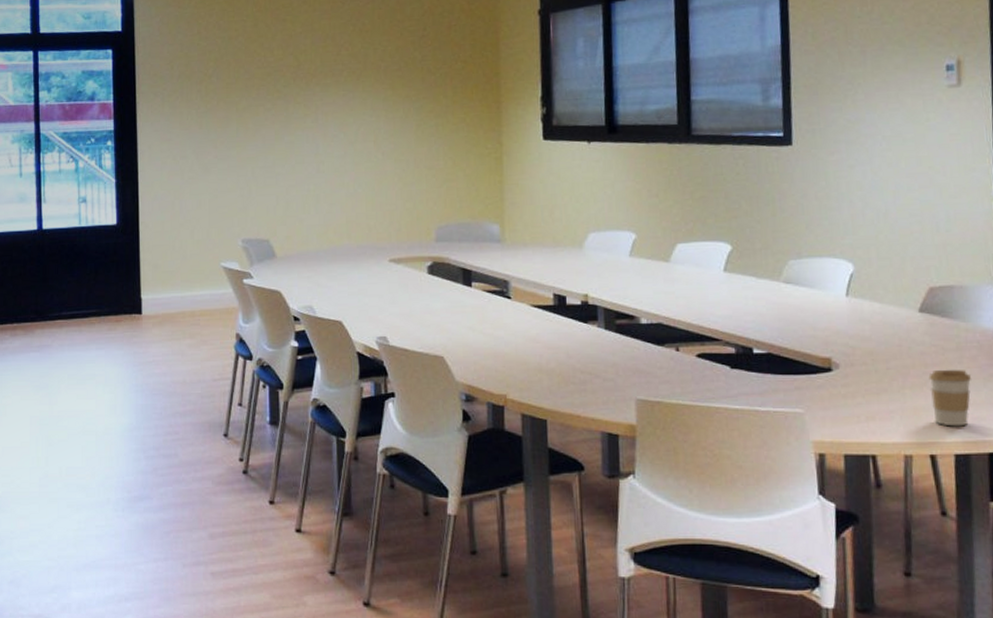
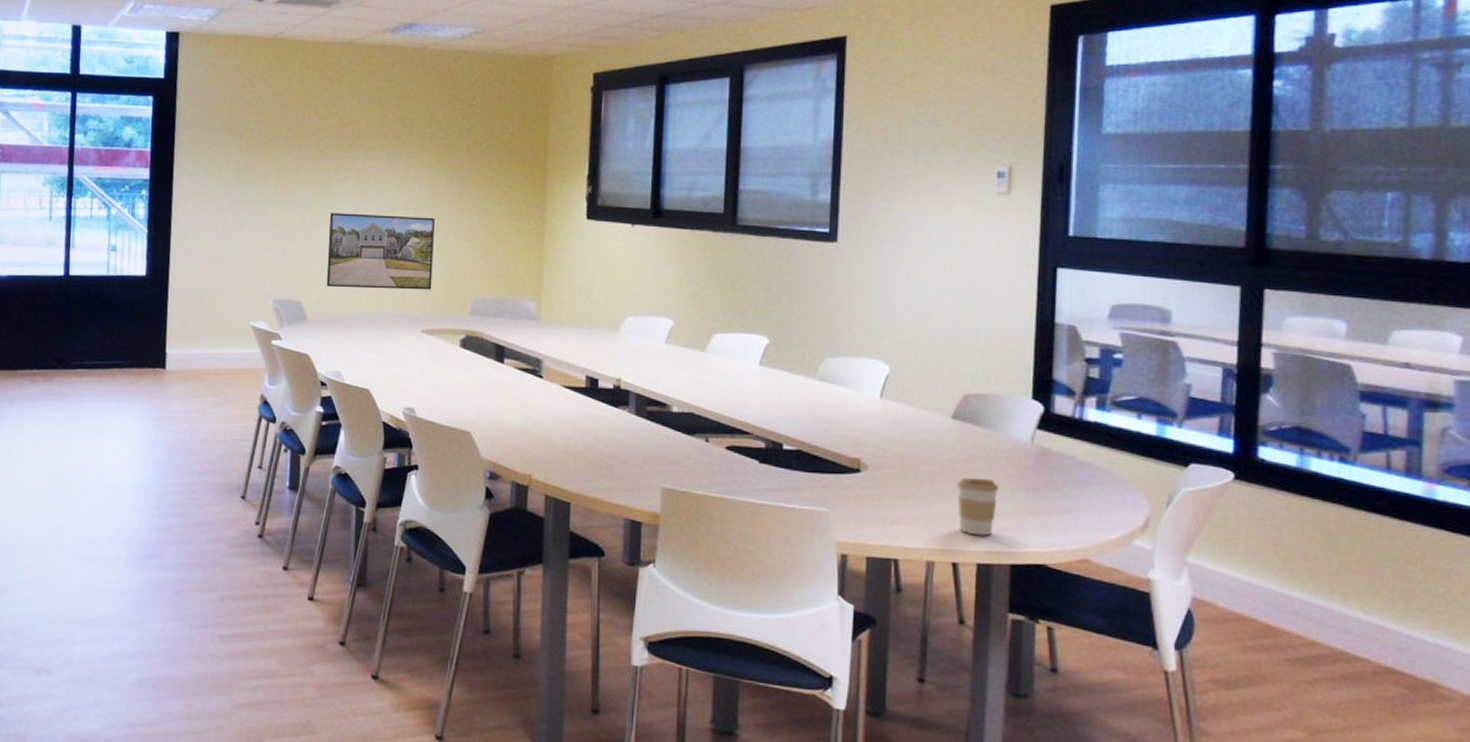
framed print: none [291,148,396,224] -> present [326,213,436,290]

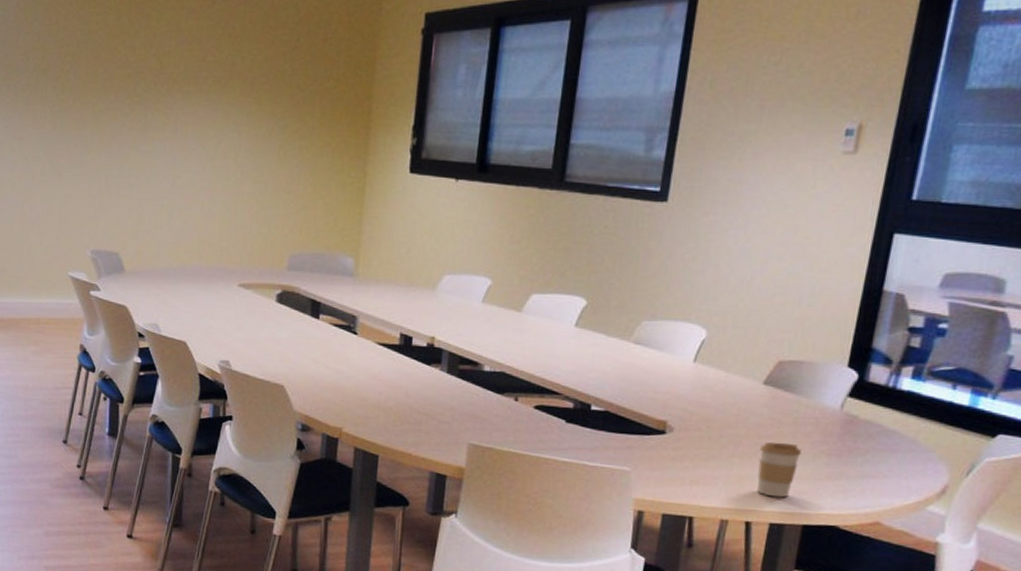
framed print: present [326,213,436,290] -> none [143,161,255,244]

